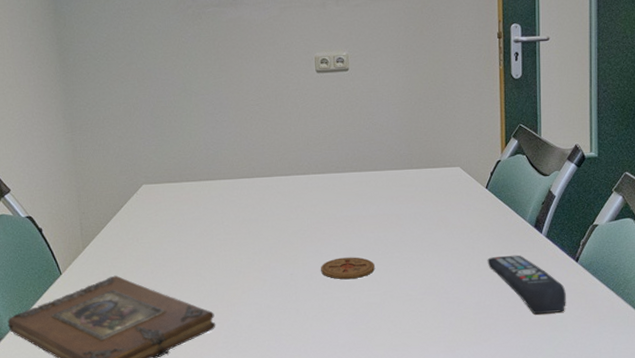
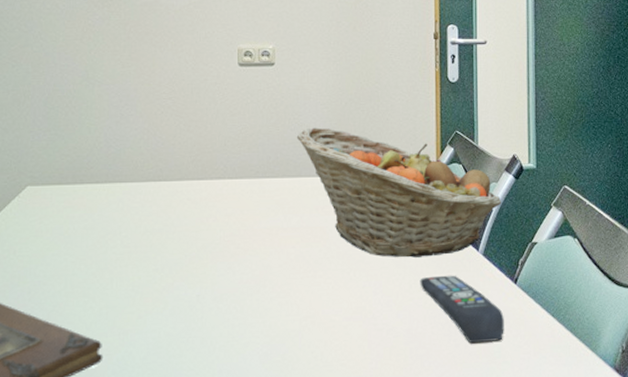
coaster: present [321,257,375,280] -> none [233,275,294,302]
fruit basket: none [371,125,564,240] -> present [296,127,502,258]

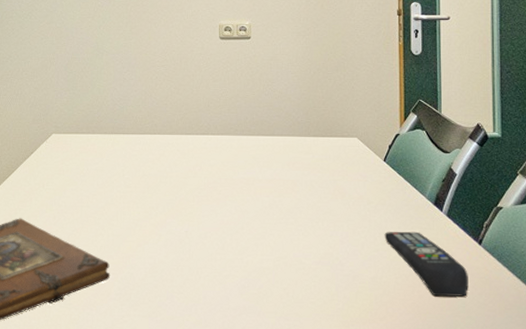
fruit basket: present [296,127,502,258] -> none [270,93,466,213]

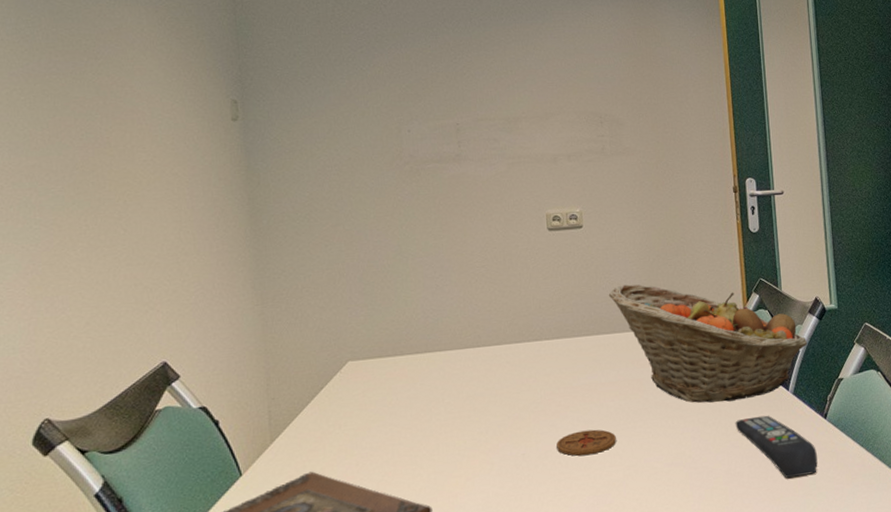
coaster: none [215,219,269,242] -> present [556,429,616,456]
fruit basket: none [270,93,466,213] -> present [608,284,808,403]

